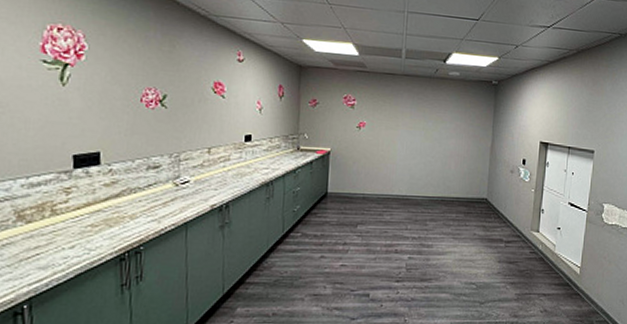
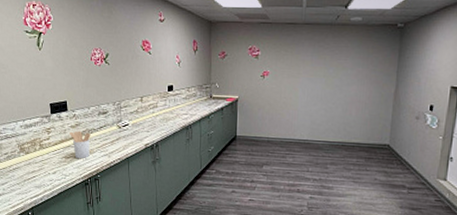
utensil holder: none [101,190,134,227] -> present [70,130,91,159]

